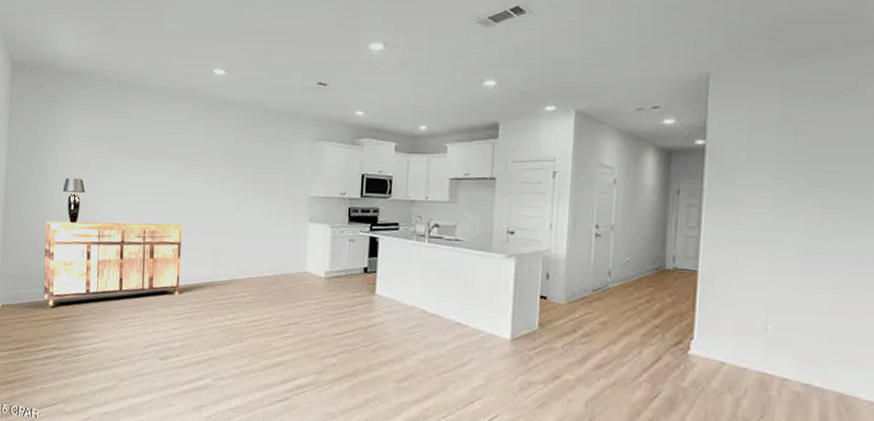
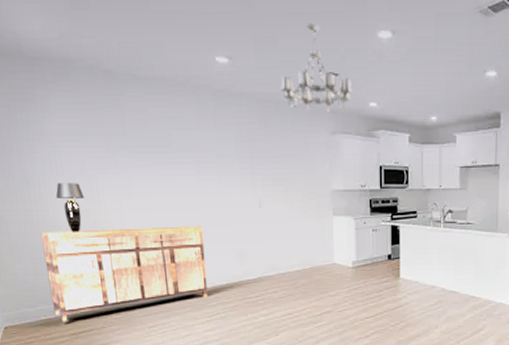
chandelier: none [270,38,340,119] -> present [280,24,353,112]

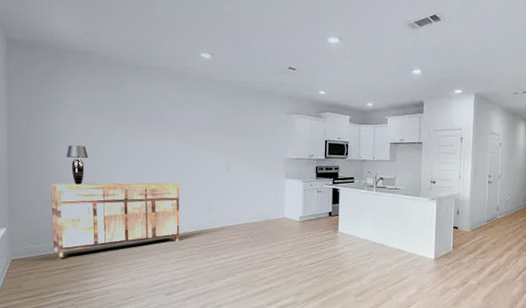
chandelier: present [280,24,353,112] -> none [250,31,306,97]

